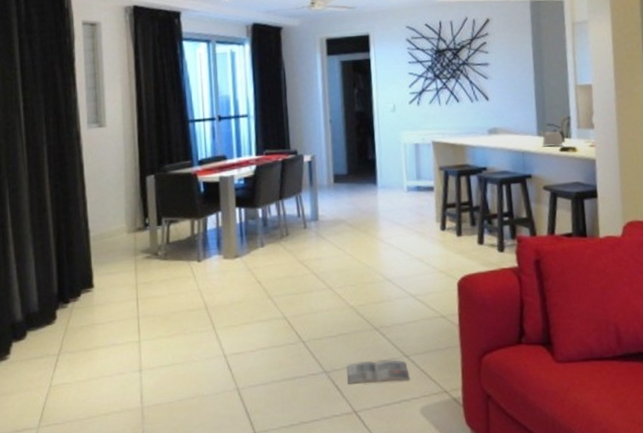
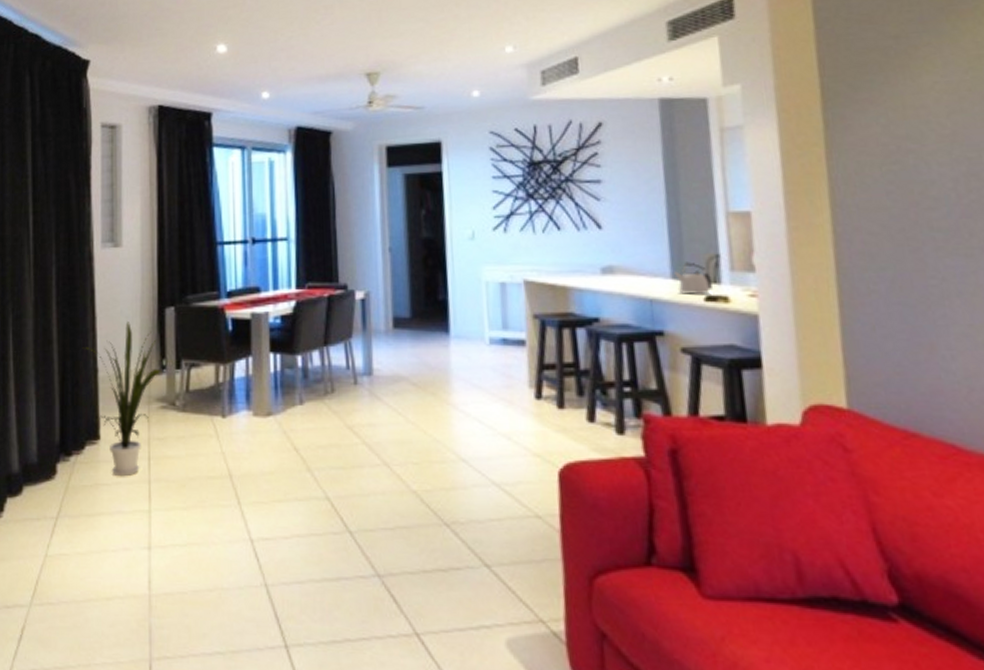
house plant: none [74,189,145,316] -> present [82,322,161,477]
magazine: present [346,360,410,384] -> none [406,566,492,600]

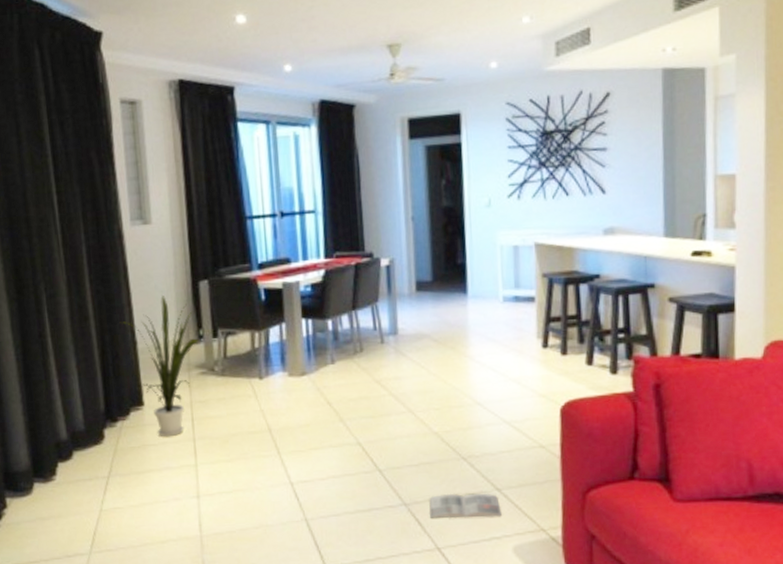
magazine: none [406,566,492,600] -> present [429,493,502,519]
kettle: present [674,262,712,296] -> none [666,221,698,251]

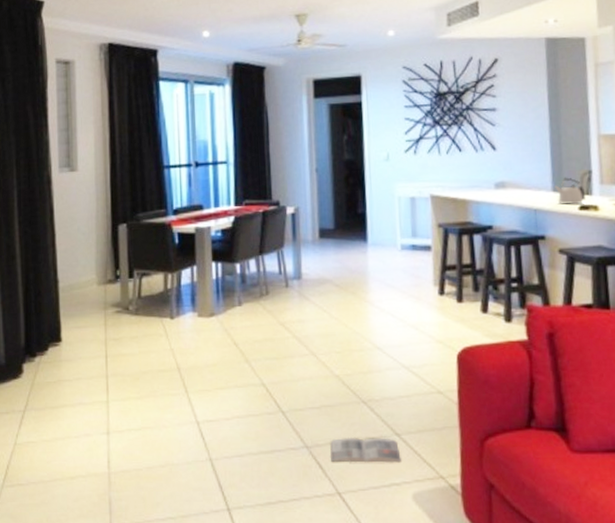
house plant: present [119,296,199,437] -> none [43,238,116,373]
kettle: none [666,221,698,251] -> present [554,177,585,205]

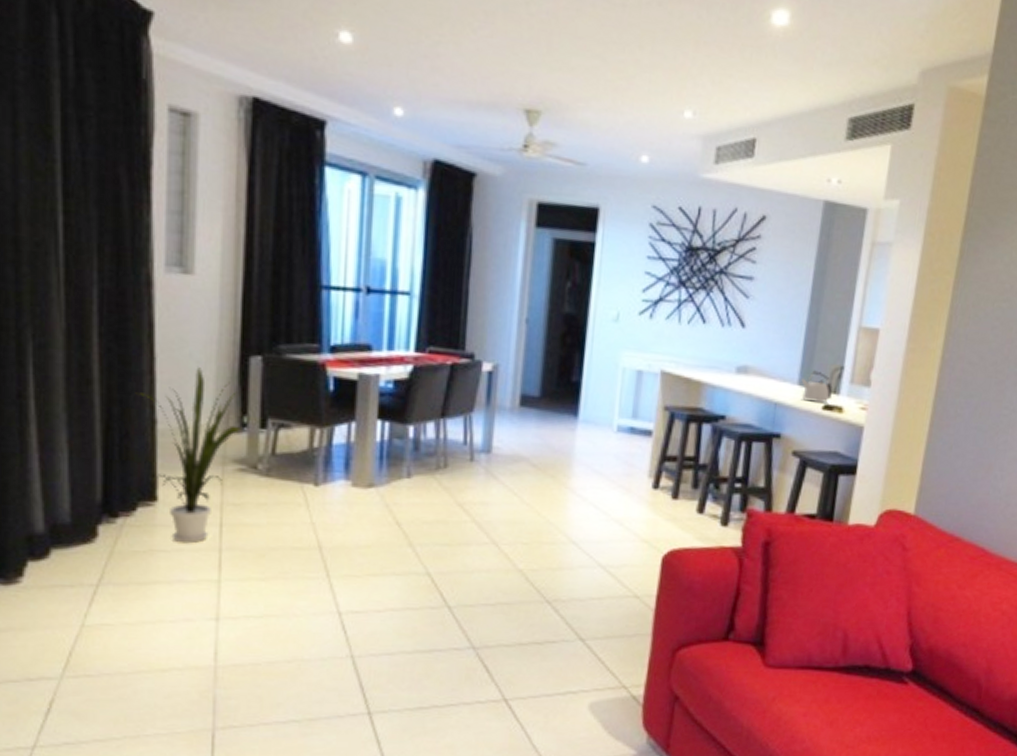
house plant: none [43,238,116,373] -> present [135,367,241,544]
magazine: present [330,437,401,463] -> none [499,639,582,670]

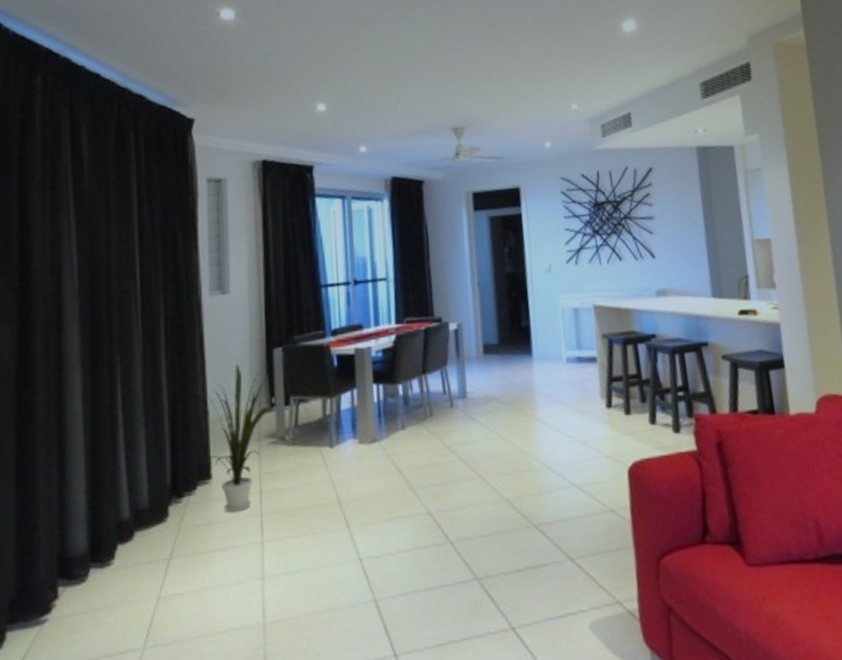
kettle: present [801,370,833,404] -> none [714,282,744,310]

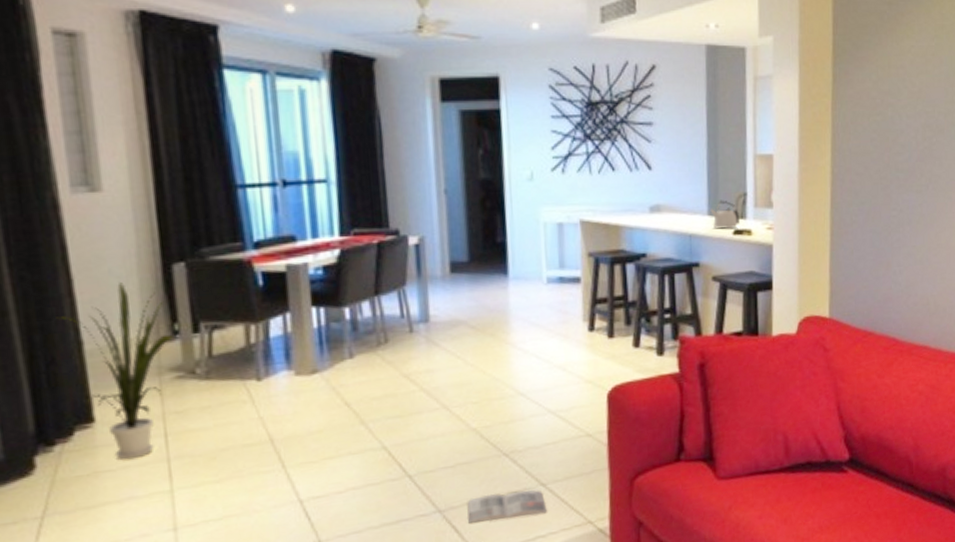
magazine: none [501,564,576,594] -> present [467,490,547,523]
kettle: none [714,282,744,310] -> present [710,200,740,230]

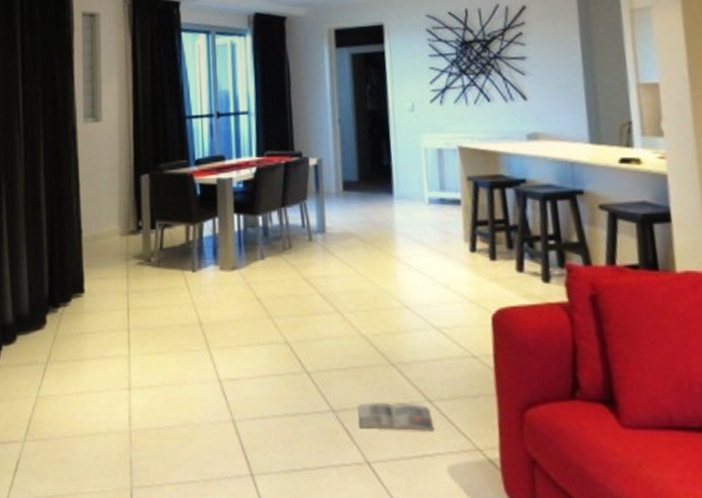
house plant: present [56,282,173,460] -> none [68,188,138,326]
kettle: present [710,200,740,230] -> none [591,128,626,158]

